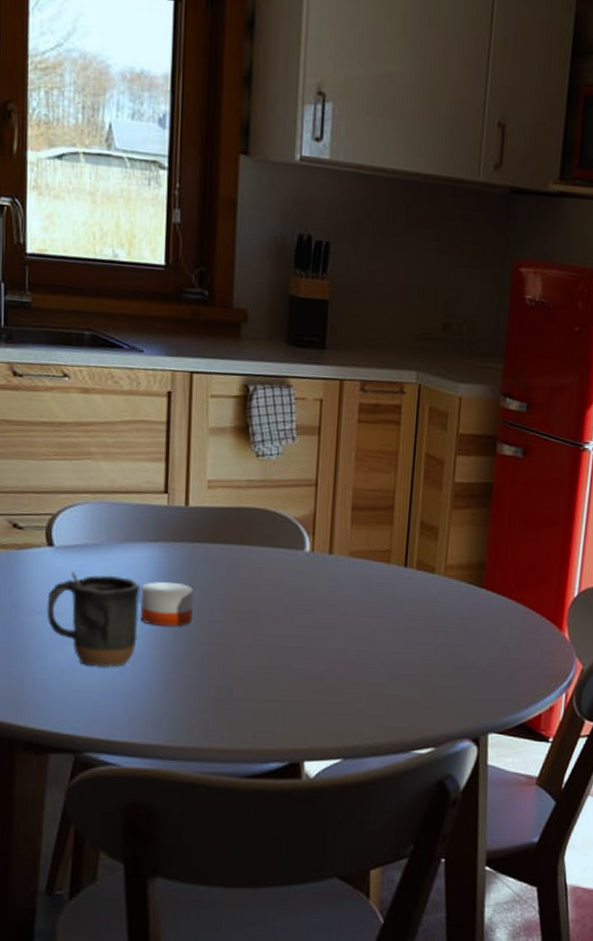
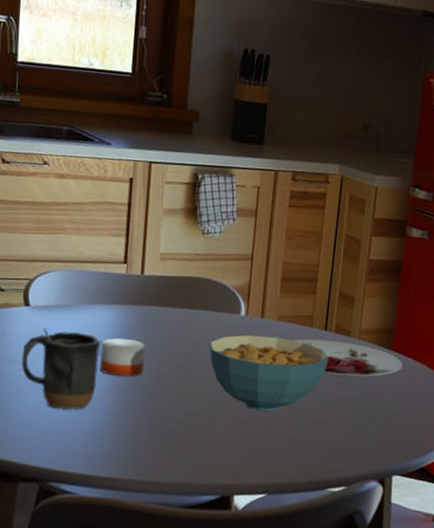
cereal bowl: none [269,574,409,663] -> present [209,335,328,411]
plate: none [368,577,497,621] -> present [293,339,403,377]

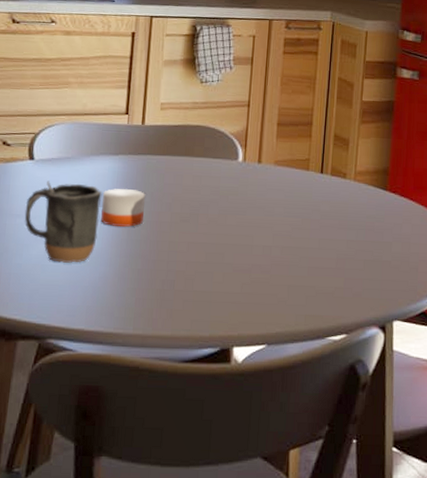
cereal bowl: present [209,335,328,411] -> none [207,180,325,258]
plate: present [293,339,403,377] -> none [290,182,399,220]

